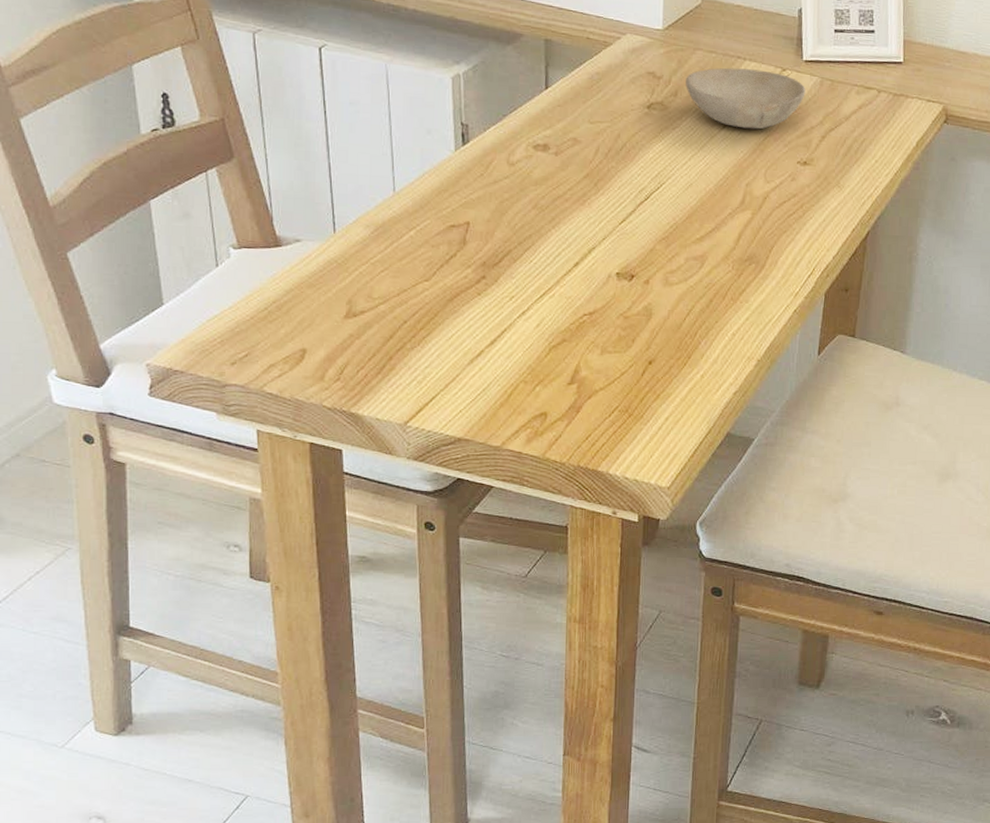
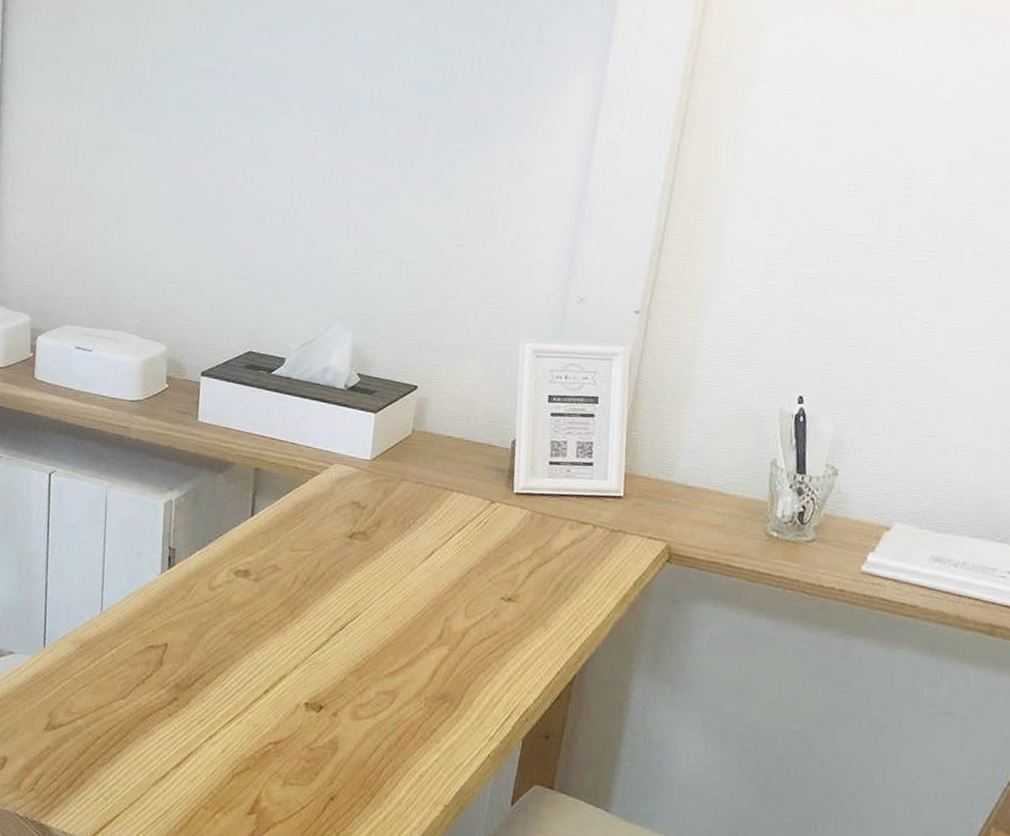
bowl: present [686,67,806,130] -> none [389,498,515,563]

